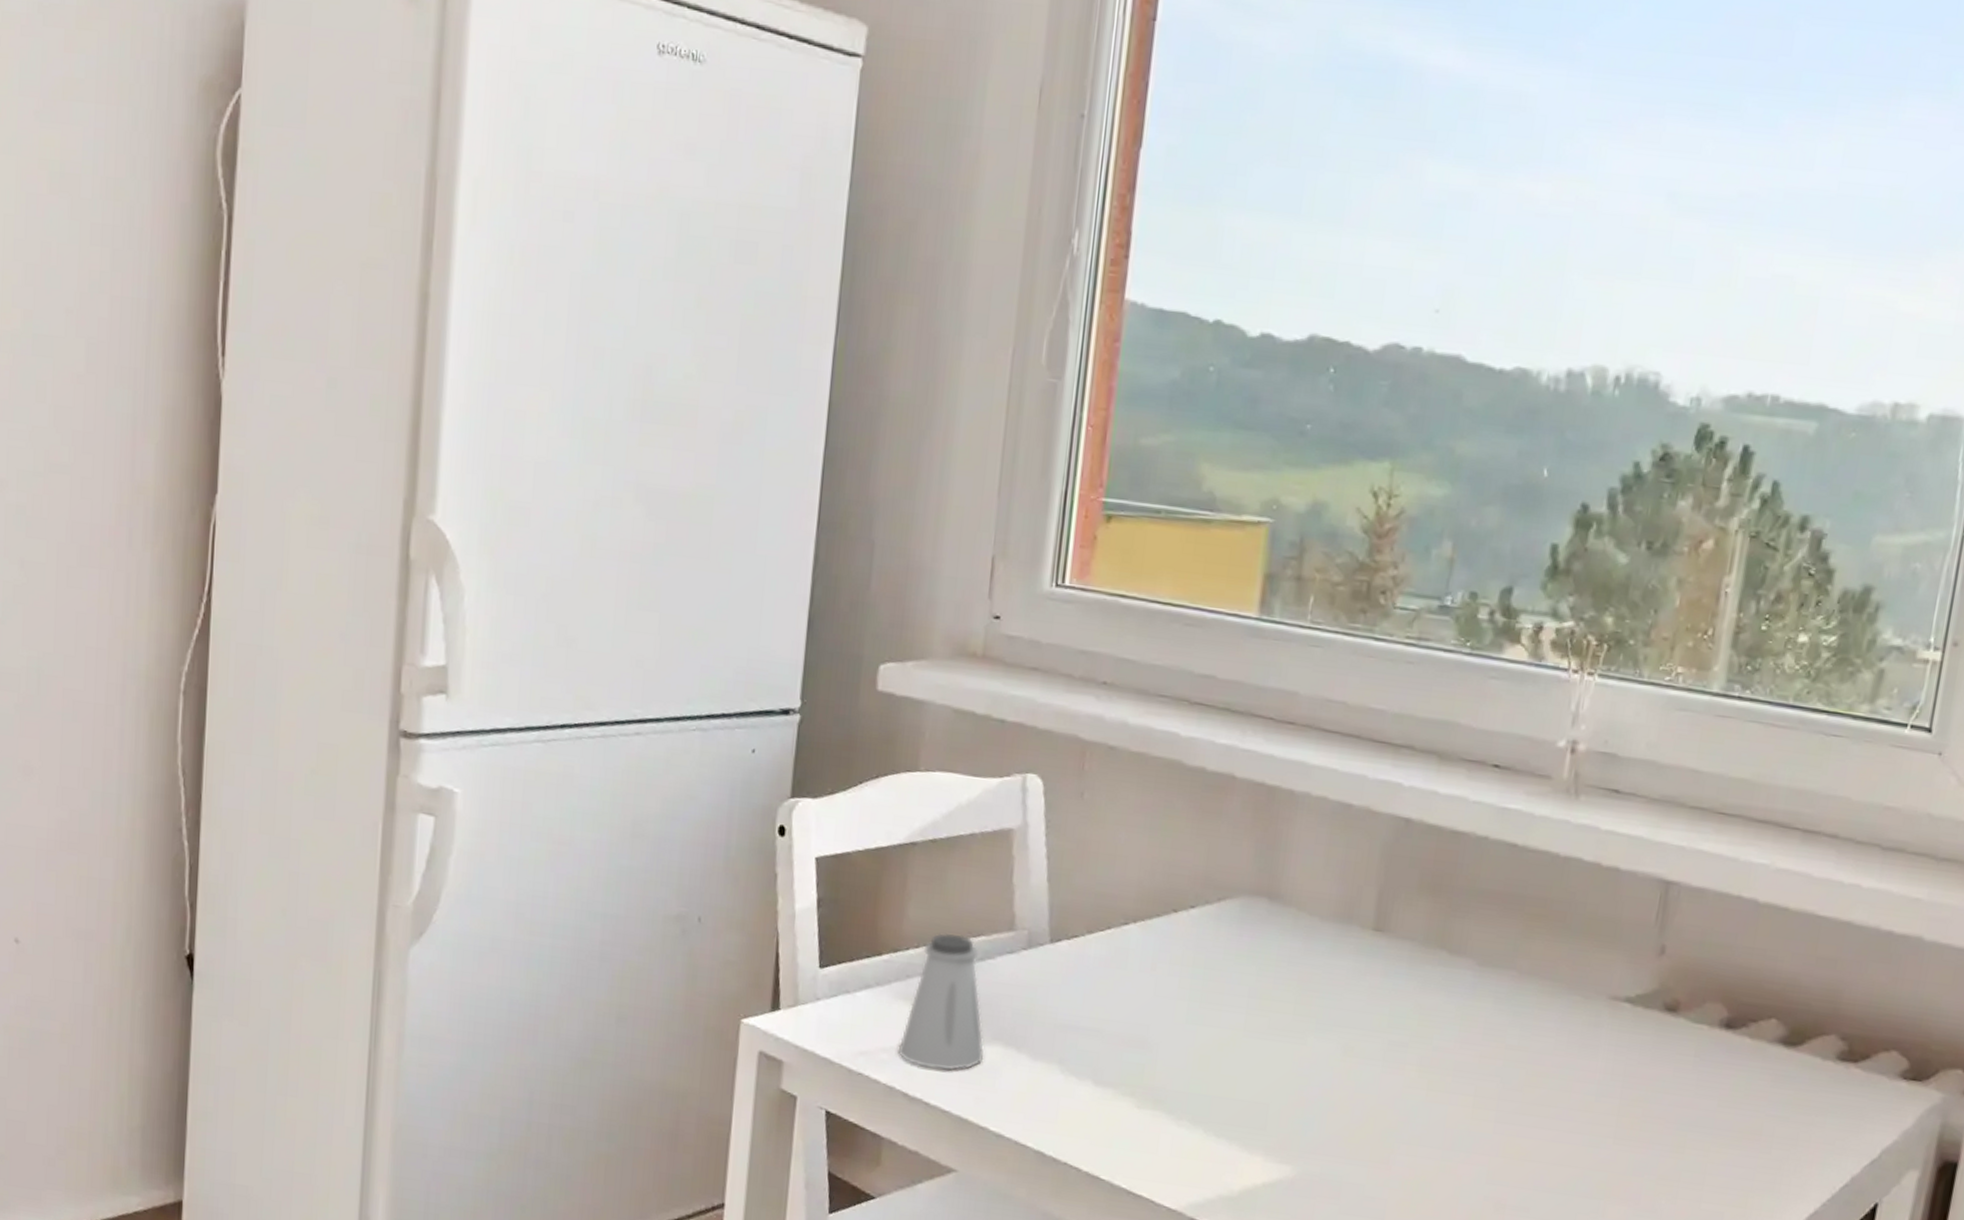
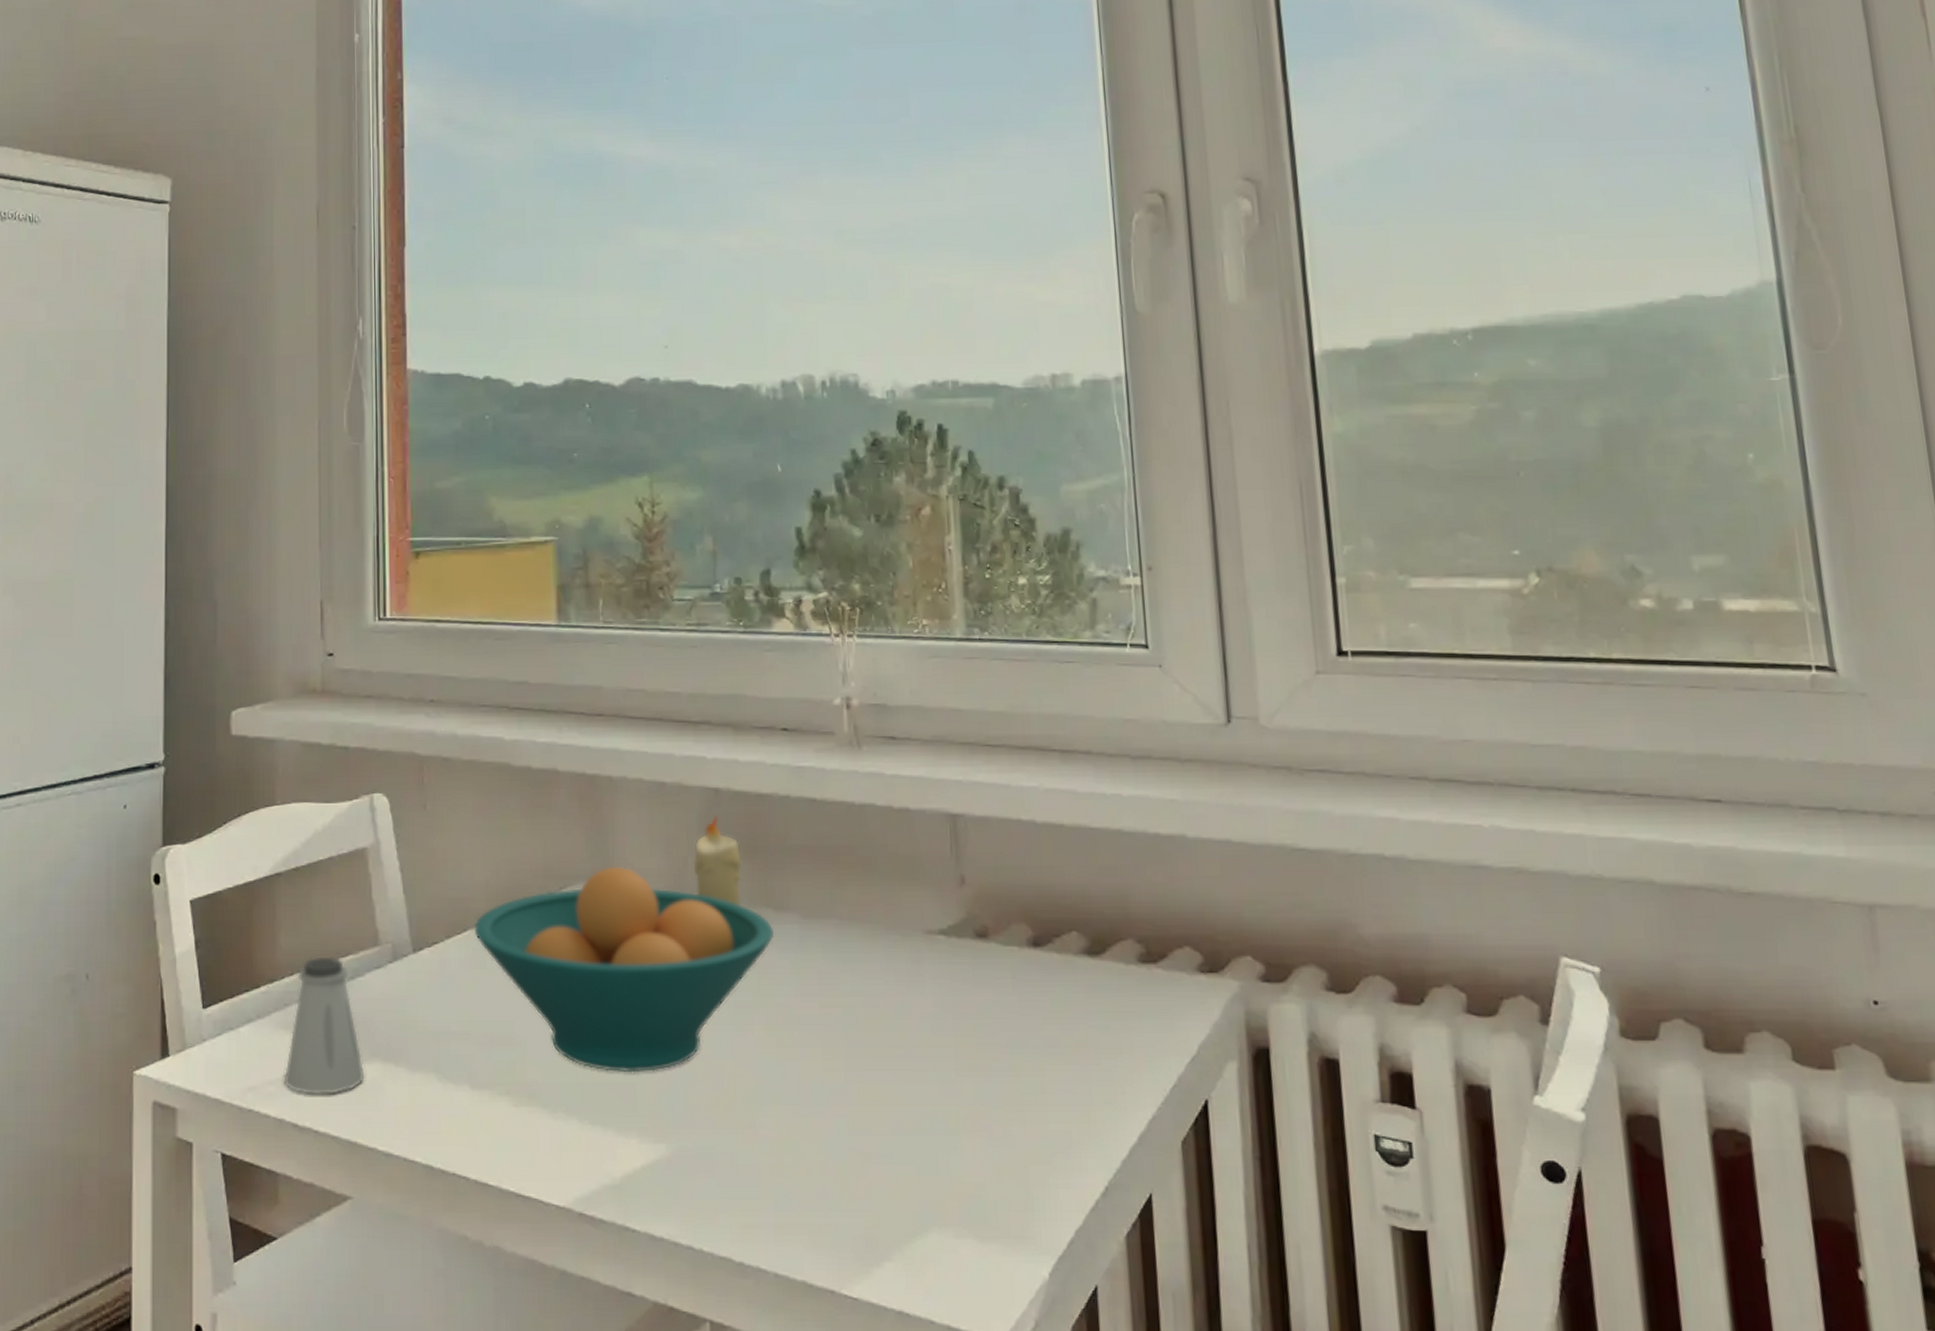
fruit bowl: none [1118,883,1446,1095] -> present [474,866,774,1073]
candle: none [1366,847,1424,943] -> present [693,815,742,905]

